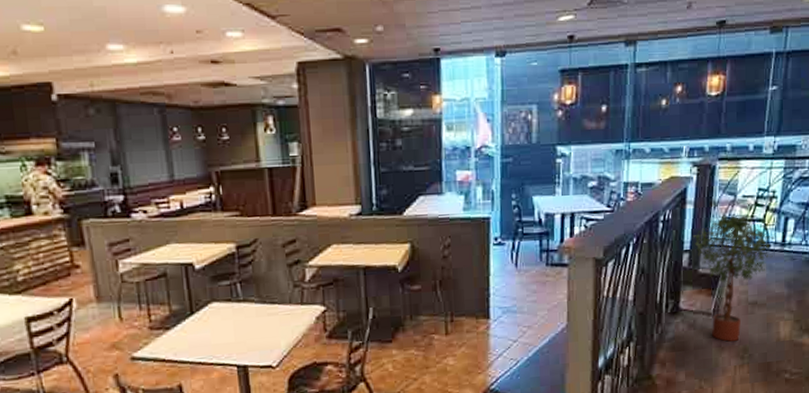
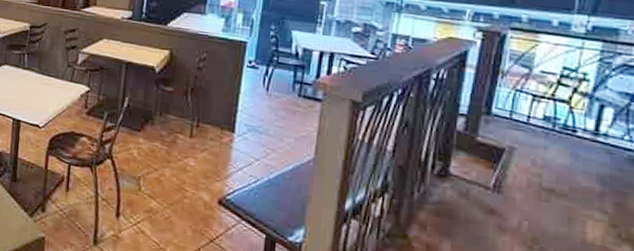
potted tree: present [693,214,774,342] -> none [472,87,582,227]

